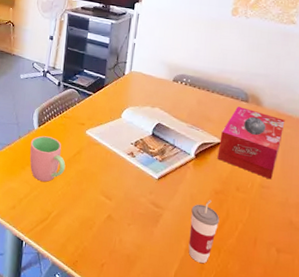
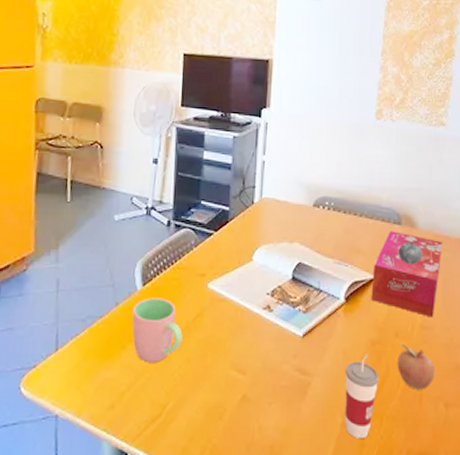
fruit: none [236,196,270,235] -> present [397,343,435,390]

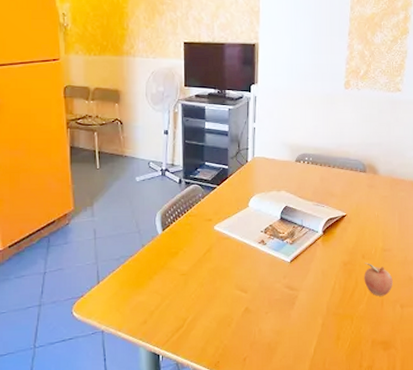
cup: present [132,298,183,362] -> none [155,239,196,288]
cup: present [345,354,379,440] -> none [324,272,350,335]
tissue box: present [371,231,443,318] -> none [343,178,399,242]

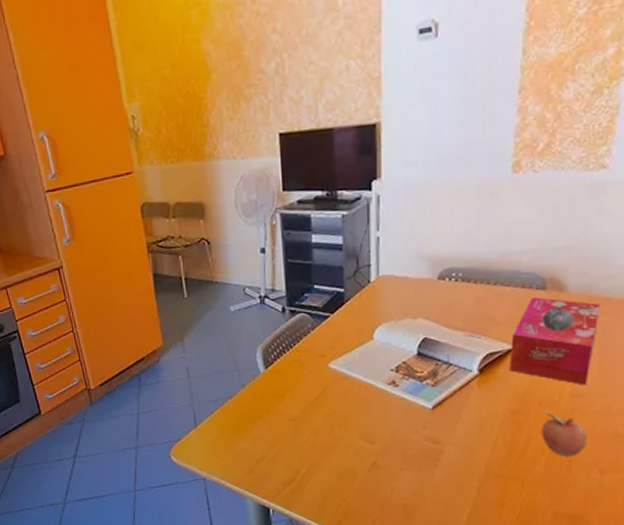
tissue box: none [343,178,399,242] -> present [509,297,600,386]

